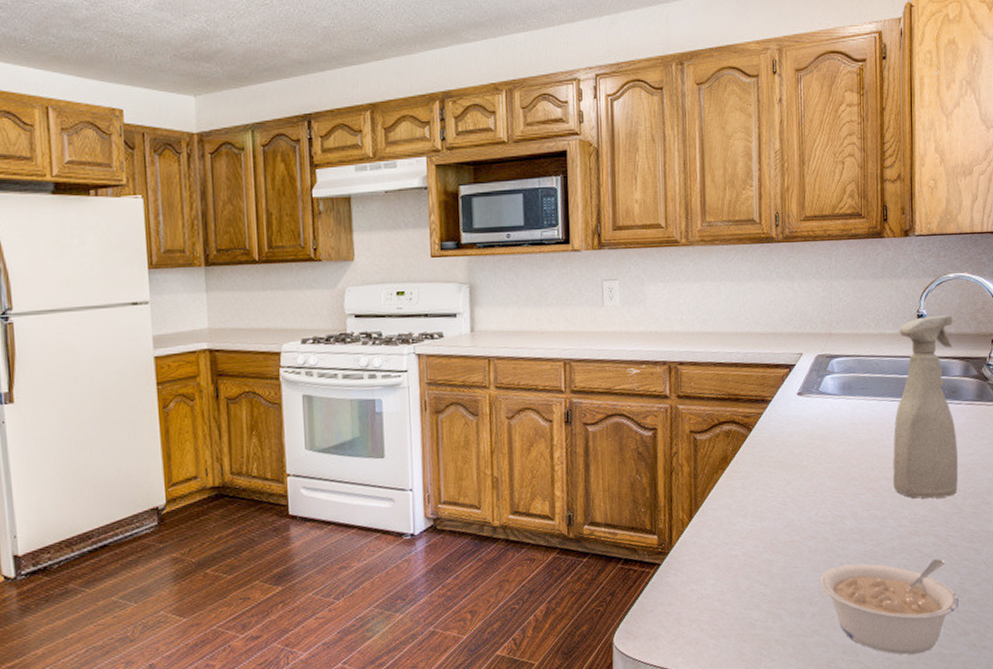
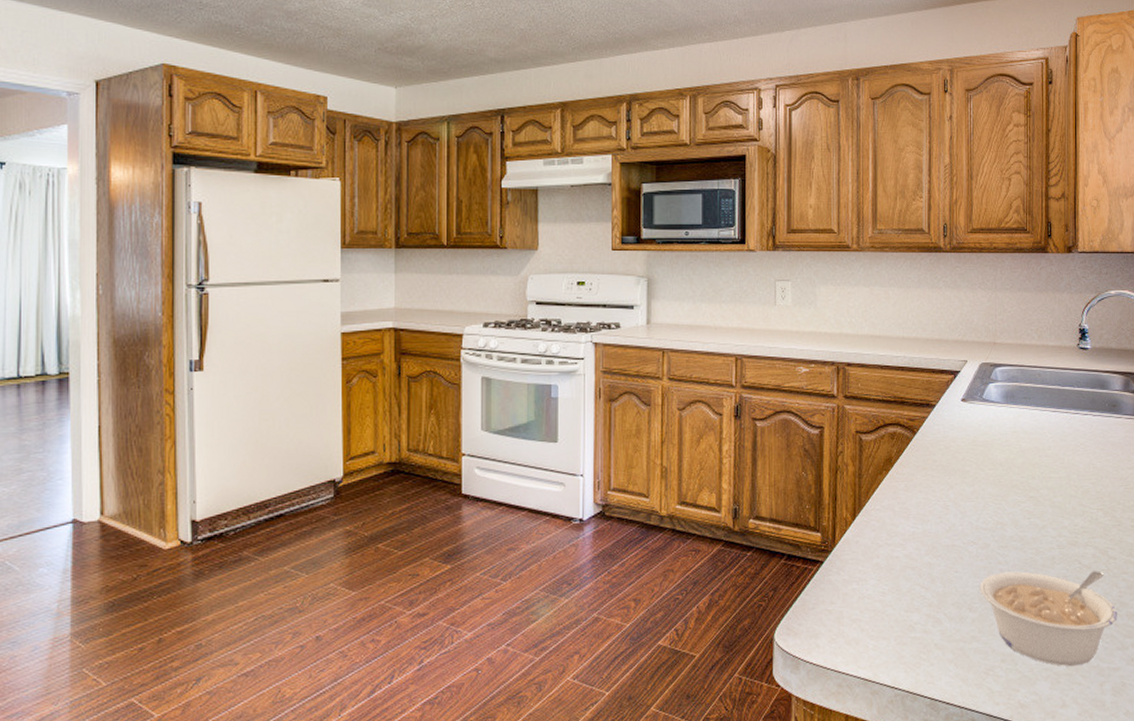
spray bottle: present [893,315,958,499] -> none [1054,331,1117,510]

